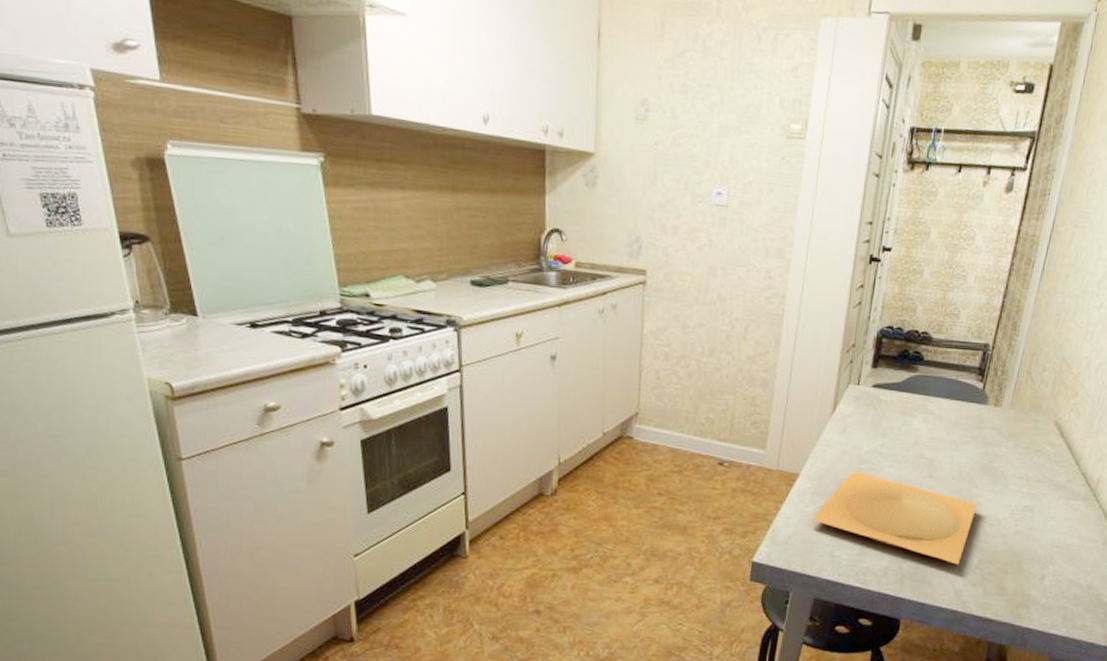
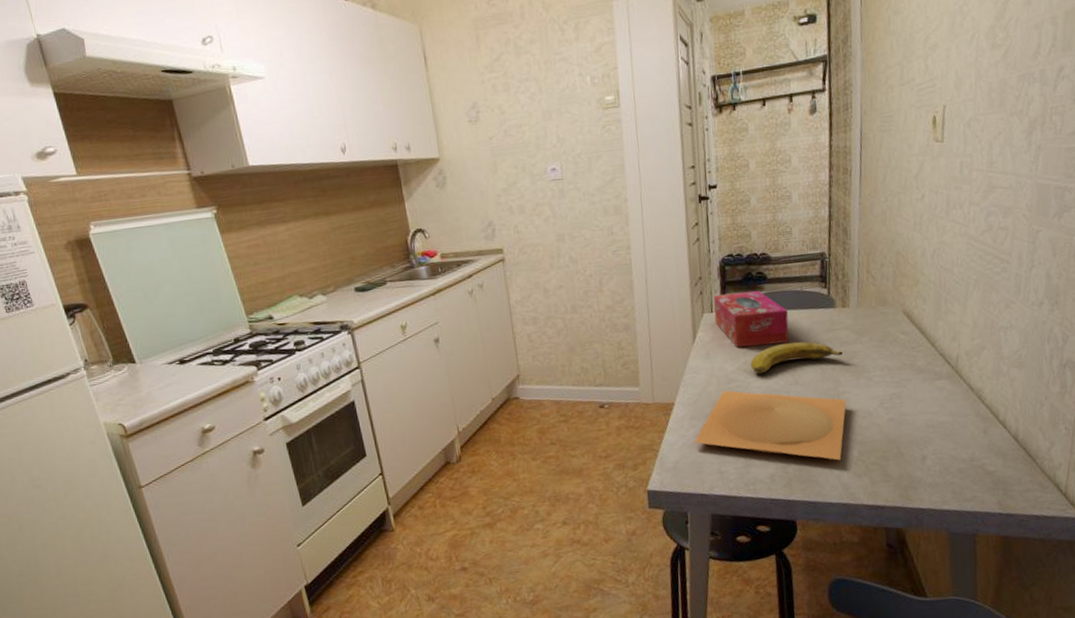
tissue box: none [859,367,938,432] -> present [714,291,789,348]
banana: none [887,432,986,460] -> present [750,341,844,375]

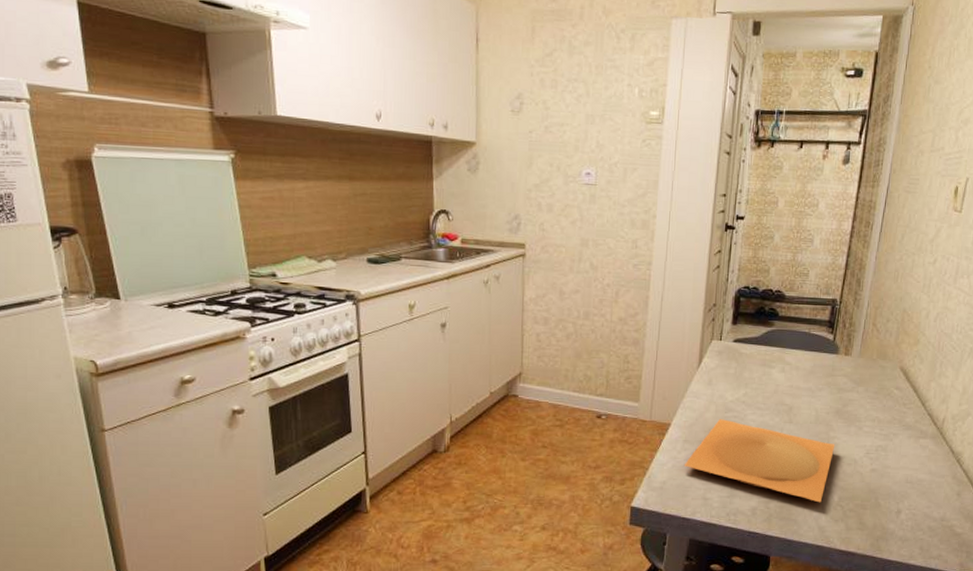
tissue box: present [714,291,789,348] -> none [722,324,793,381]
banana: present [750,341,844,375] -> none [749,381,840,408]

